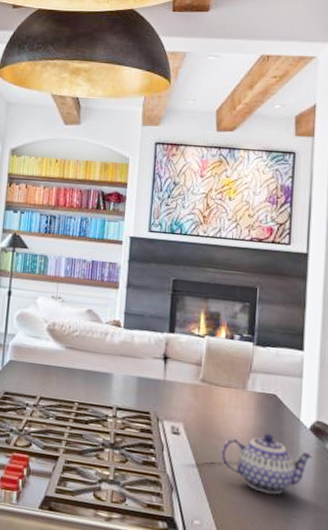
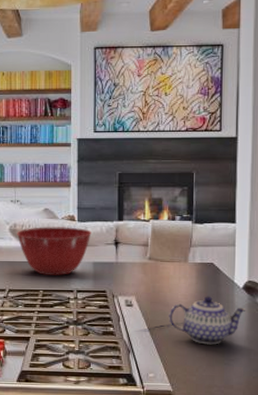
mixing bowl: none [54,329,138,388] -> present [16,227,92,275]

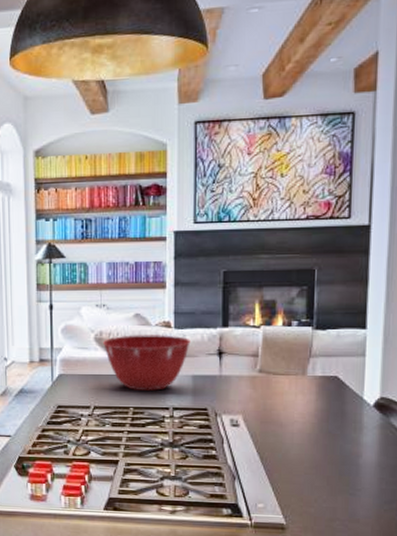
teapot: present [169,296,246,345] -> none [282,415,377,472]

